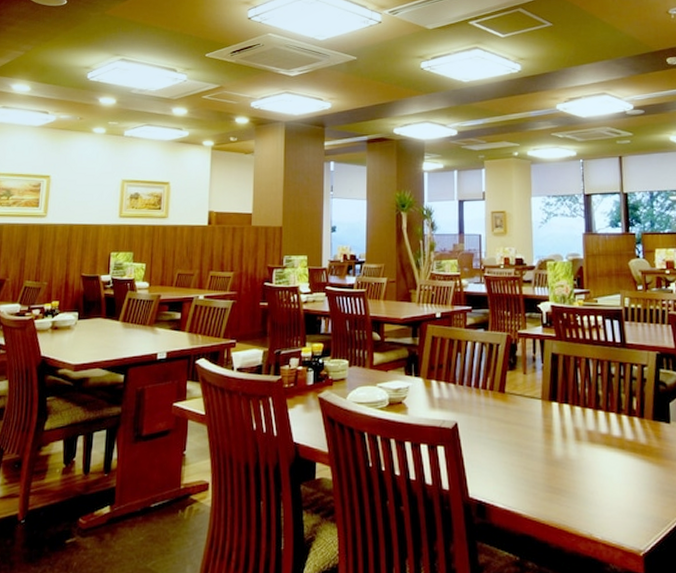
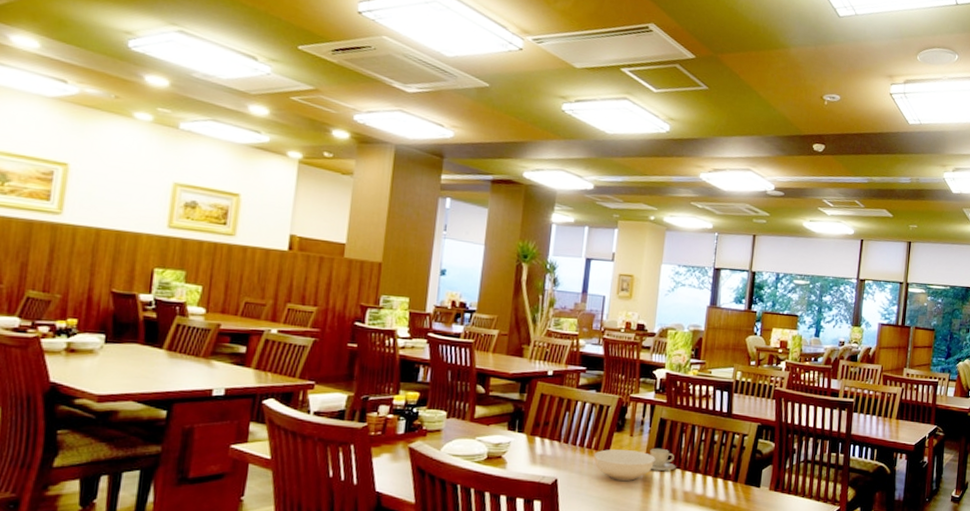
bowl: none [490,388,553,422] -> present [593,449,656,481]
cup: none [546,385,575,409] -> present [650,448,676,471]

